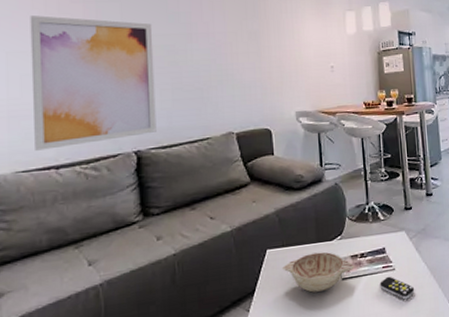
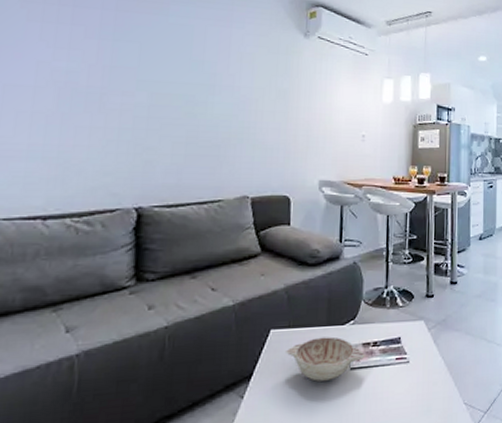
wall art: present [30,15,157,151] -> none [21,47,173,197]
remote control: present [380,276,415,300] -> none [391,369,429,397]

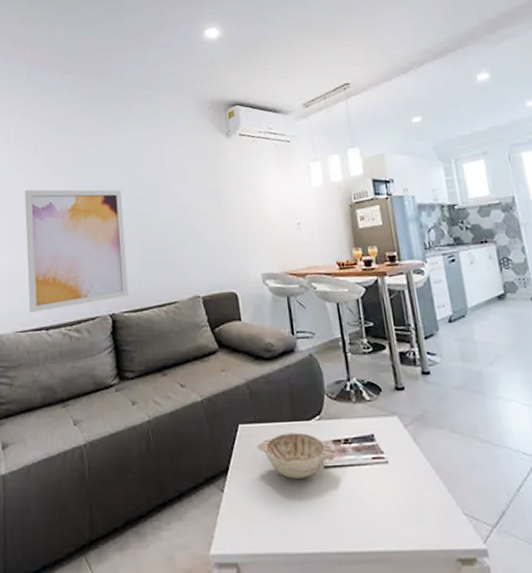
wall art: none [21,47,173,197] -> present [24,189,129,313]

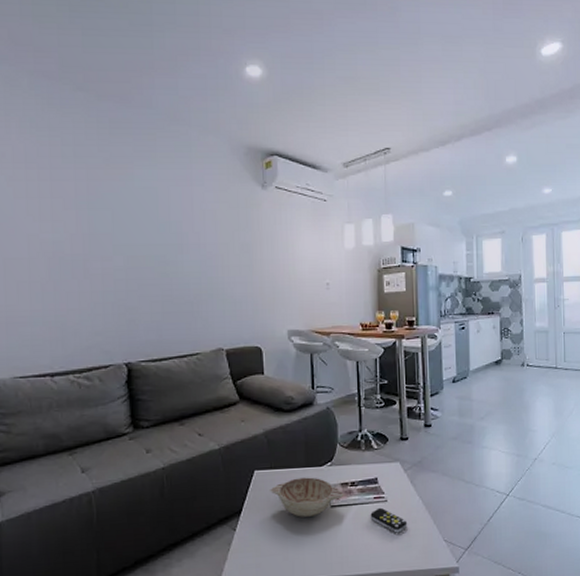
wall art: present [24,189,129,313] -> none [25,222,147,358]
remote control: none [370,470,416,502] -> present [370,507,408,533]

